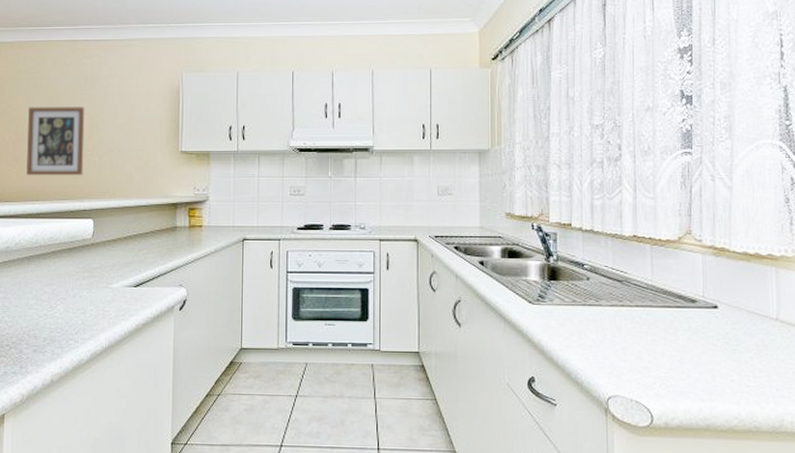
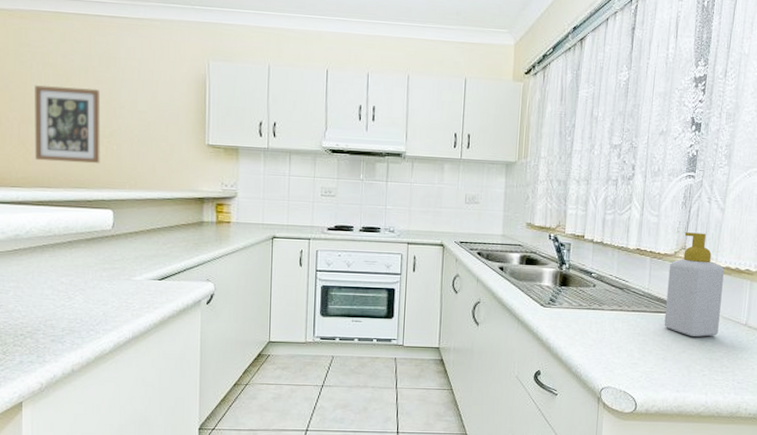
soap bottle: none [674,215,743,334] -> present [664,232,724,337]

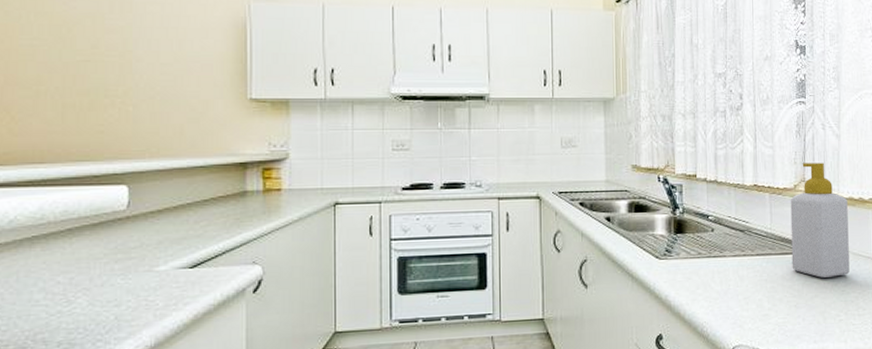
wall art: present [35,85,101,164] -> none [23,39,112,131]

